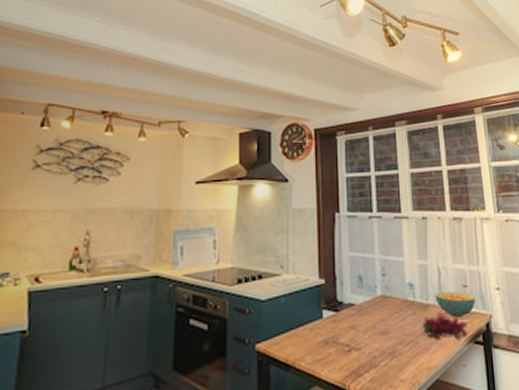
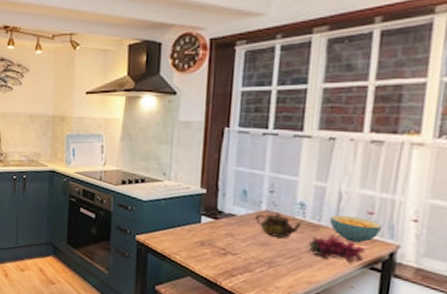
teapot: none [373,296,413,323] -> present [255,213,302,238]

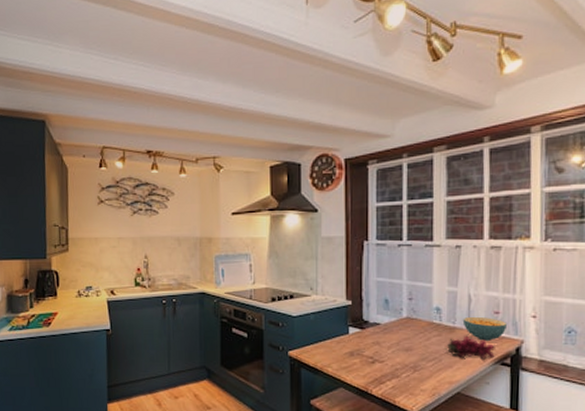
teapot: present [255,213,302,238] -> none [398,319,439,341]

